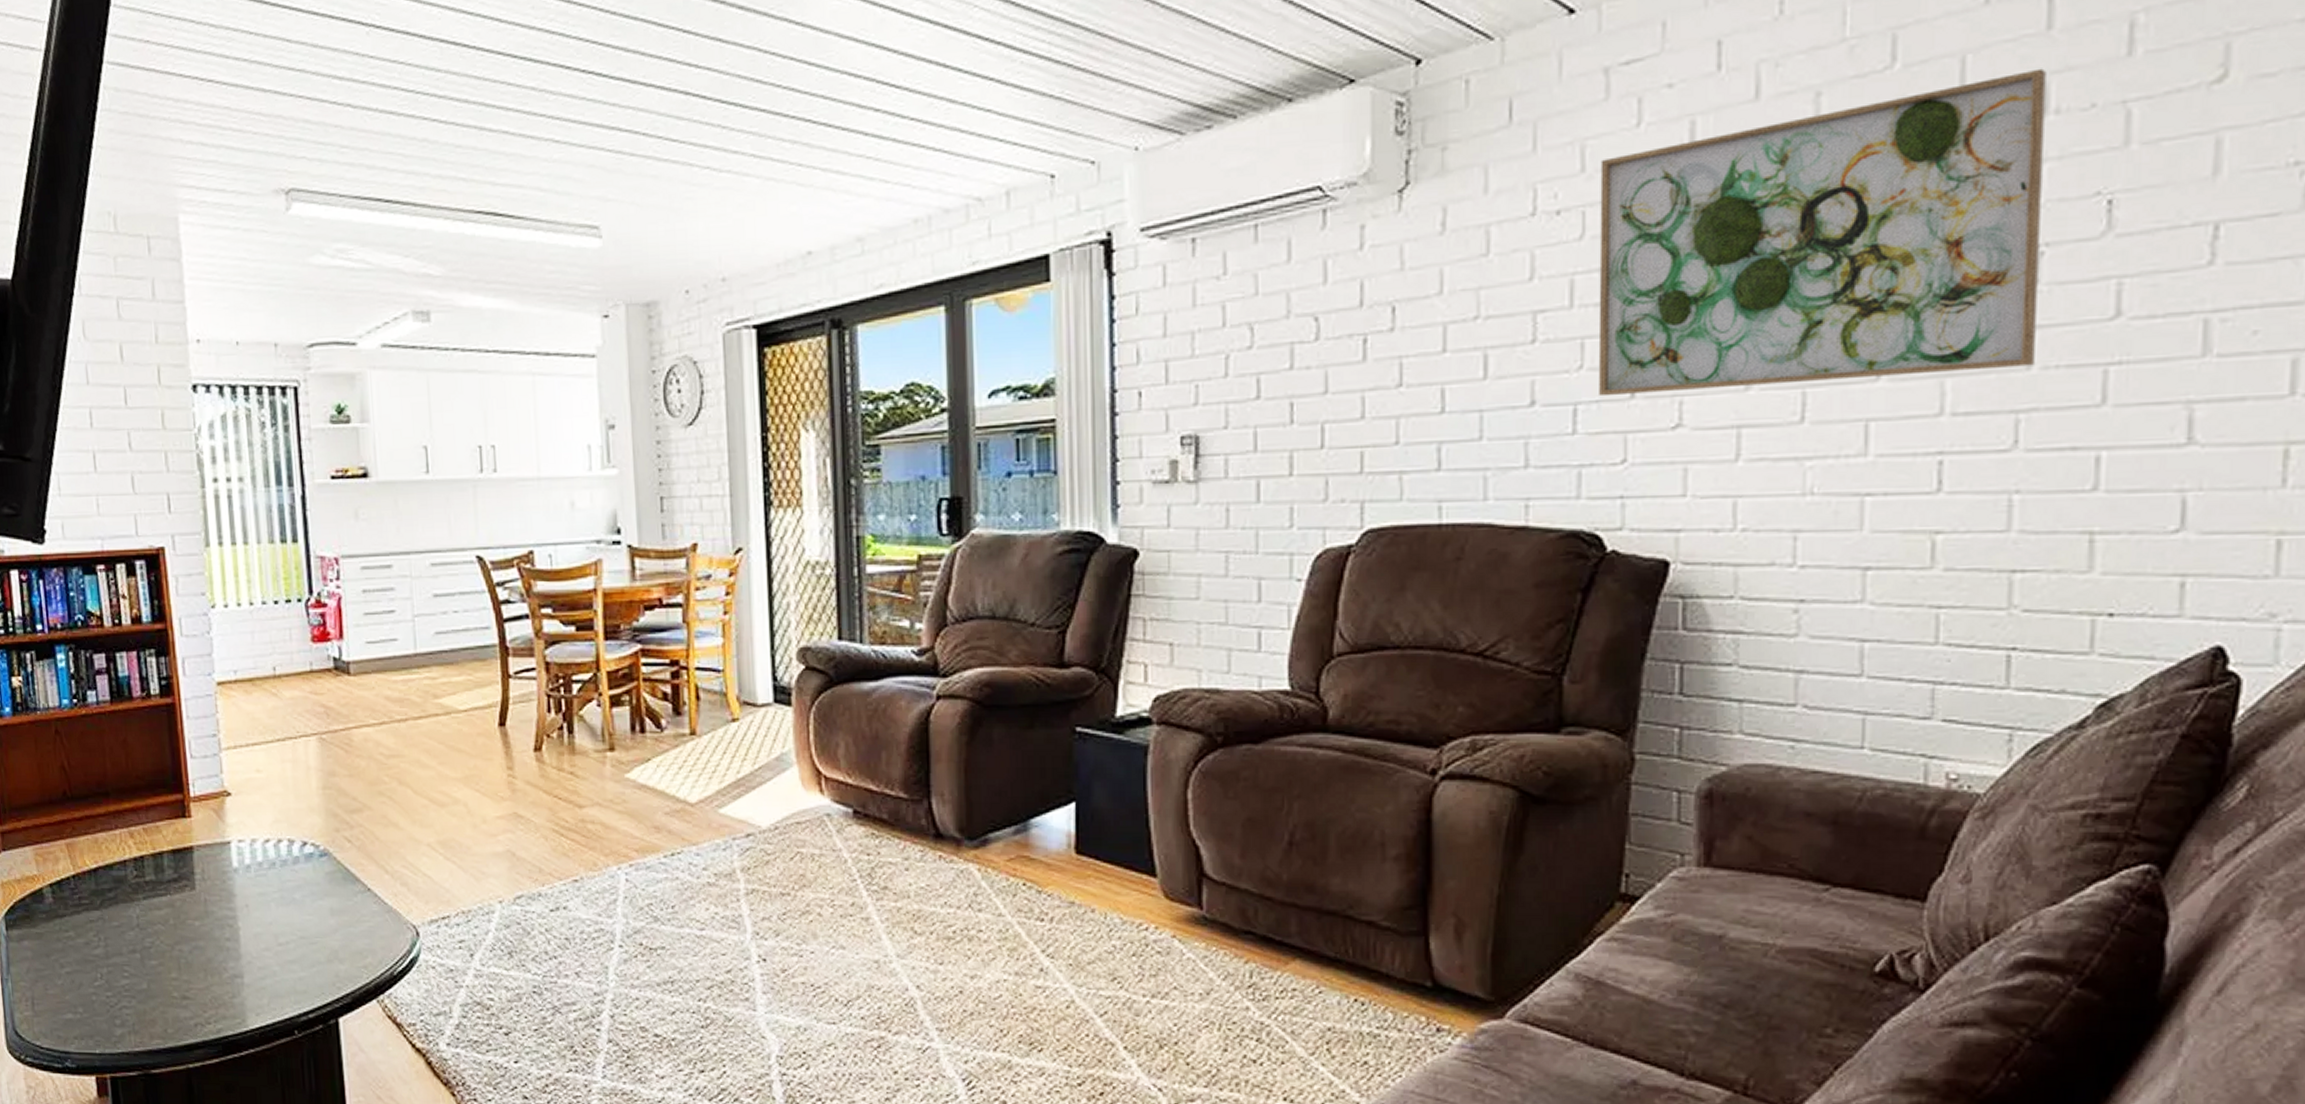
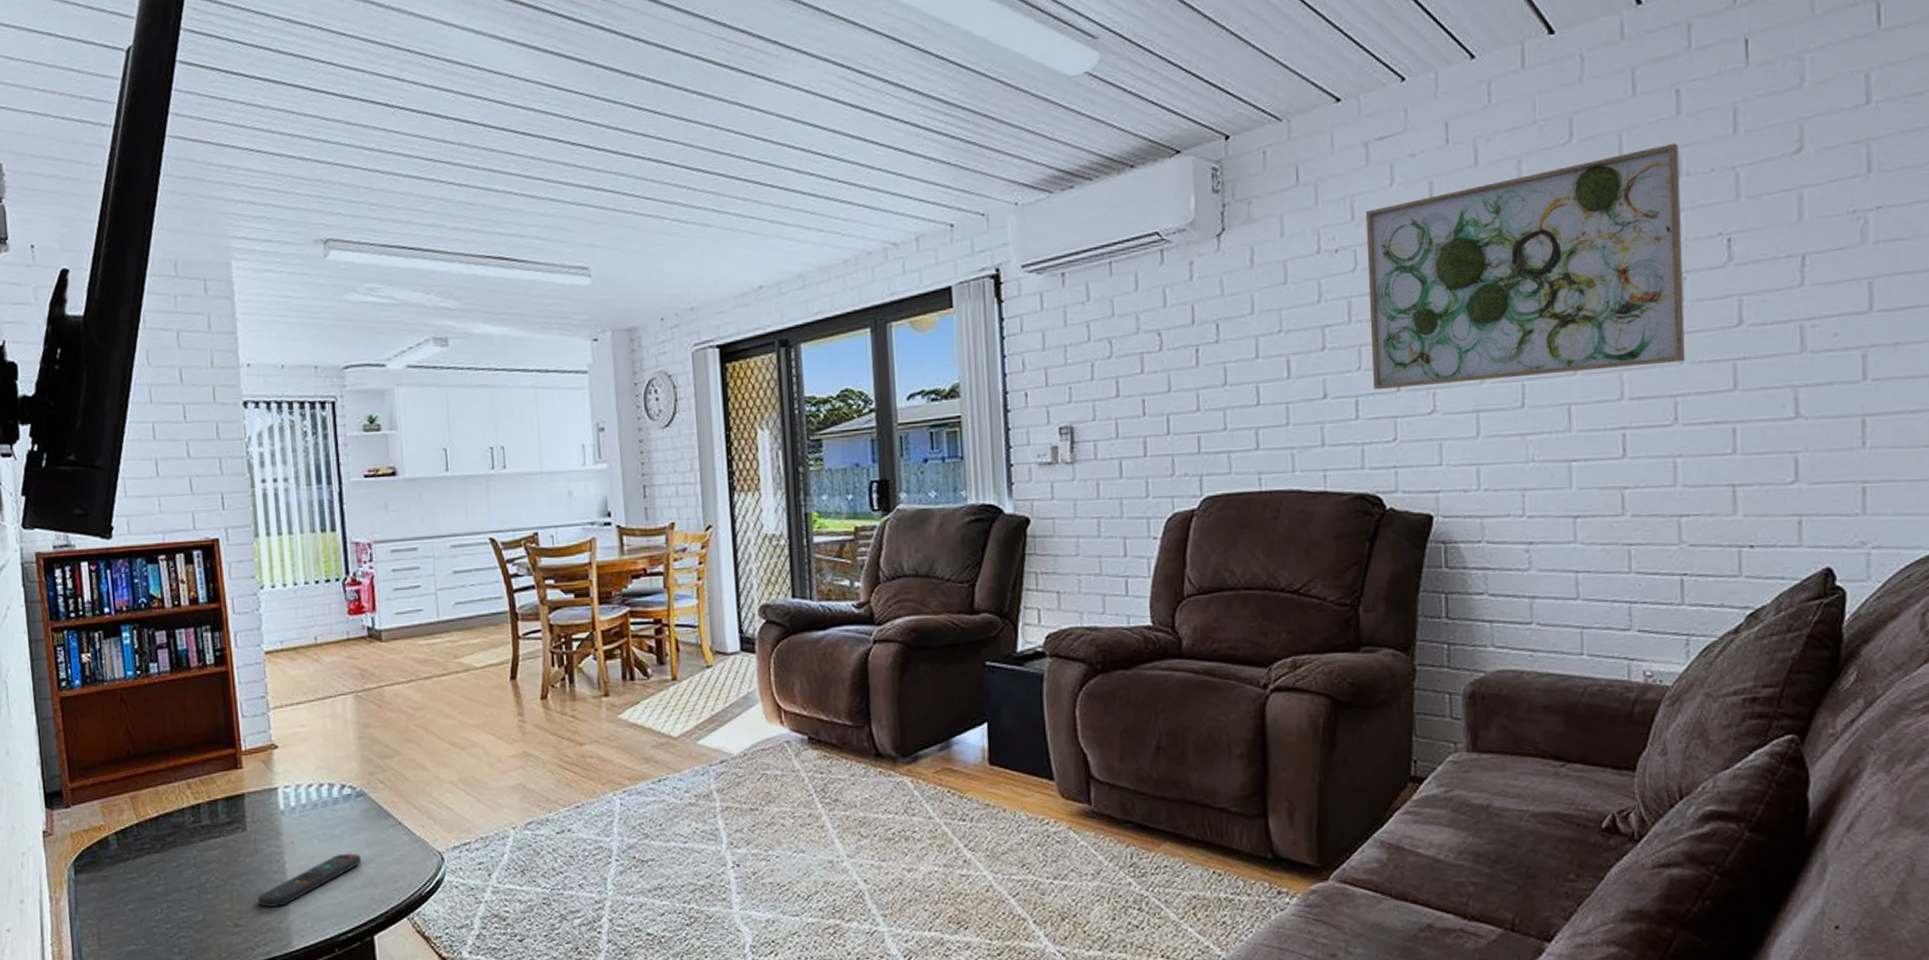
remote control: none [208,921,325,980] -> present [258,853,361,908]

